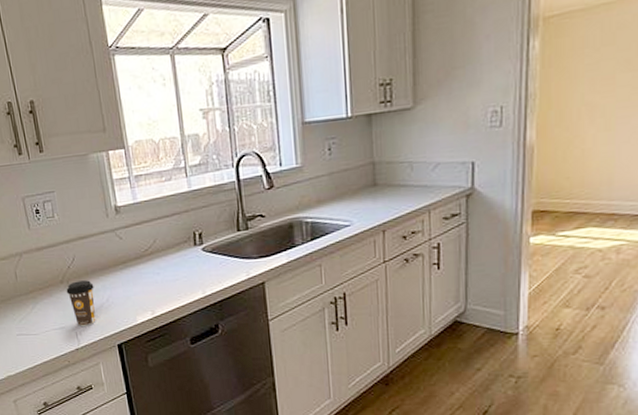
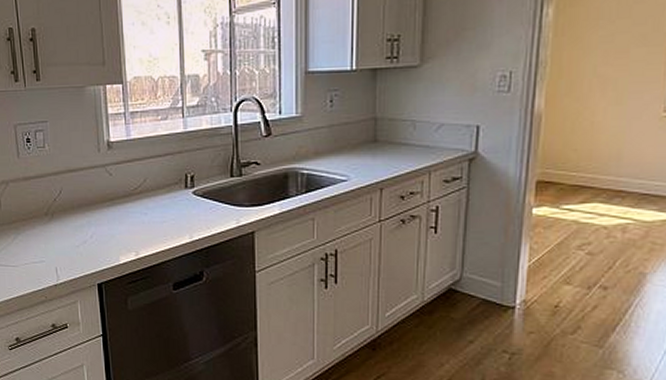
coffee cup: present [66,280,96,326] -> none [50,214,79,262]

